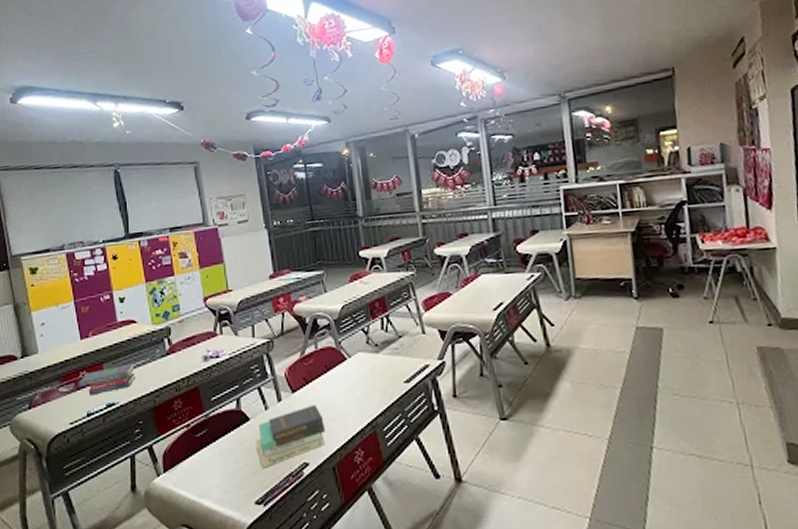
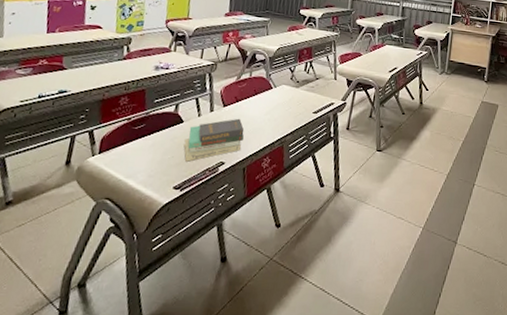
books: present [78,363,136,396] -> none [35,60,92,82]

